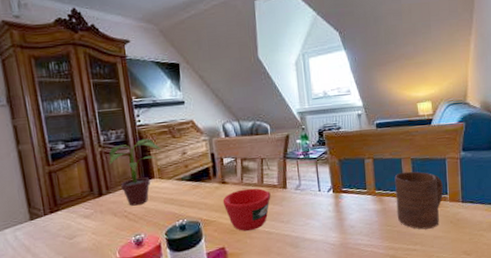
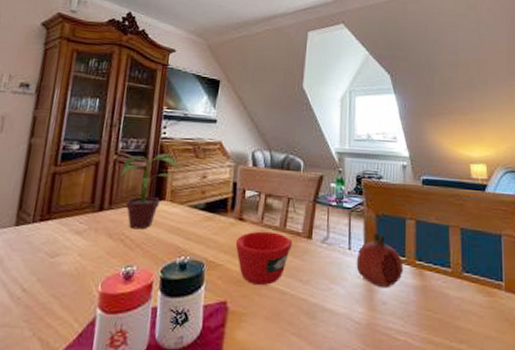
fruit: none [326,174,366,216] -> present [356,232,404,289]
cup: present [394,171,443,230] -> none [440,243,498,324]

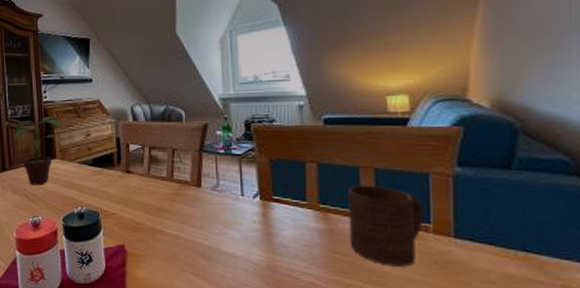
cup: present [235,231,292,286] -> none [125,182,182,231]
fruit: present [356,232,404,289] -> none [251,178,305,232]
cup: none [440,243,498,324] -> present [348,185,423,267]

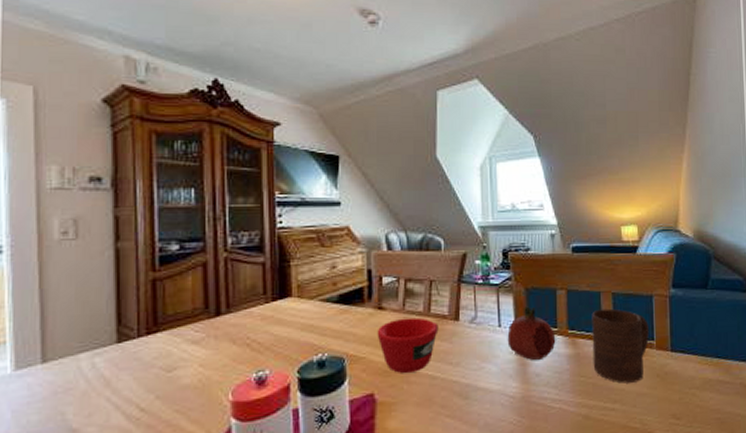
potted plant: present [14,116,66,185] -> none [235,245,305,332]
cup: none [125,182,182,231] -> present [377,317,439,374]
fruit: none [251,178,305,232] -> present [507,306,556,361]

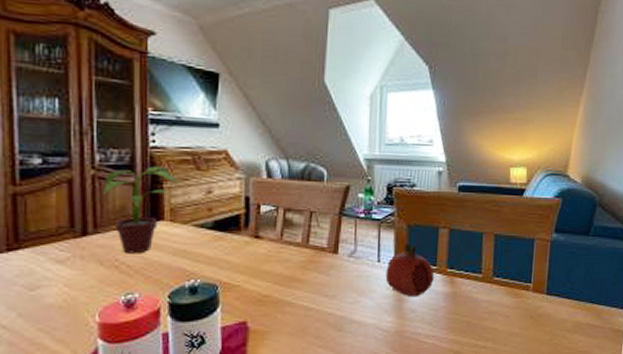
potted plant: none [235,245,305,332] -> present [103,166,179,254]
cup: present [377,317,439,374] -> none [252,248,317,304]
cup: present [592,308,649,383] -> none [469,250,528,323]

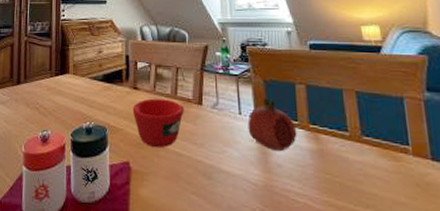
potted plant: present [103,166,179,254] -> none [31,33,80,99]
cup: none [252,248,317,304] -> present [132,98,184,148]

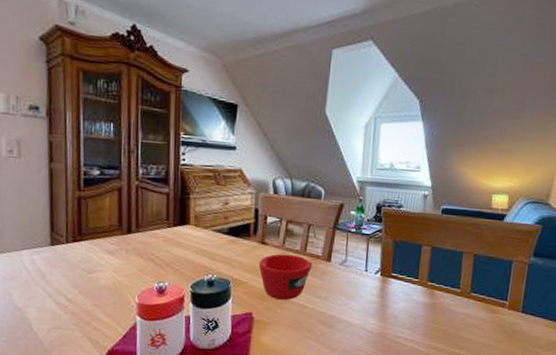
fruit: present [247,97,297,152] -> none [371,257,416,305]

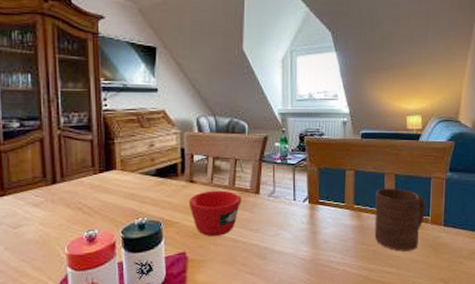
cup: none [446,267,505,335] -> present [374,188,426,251]

